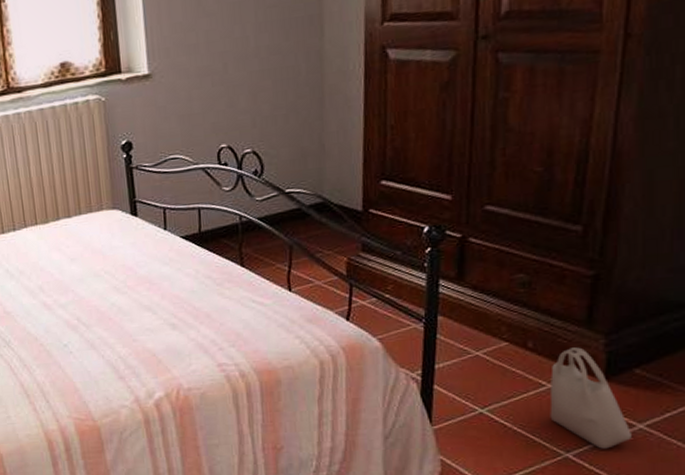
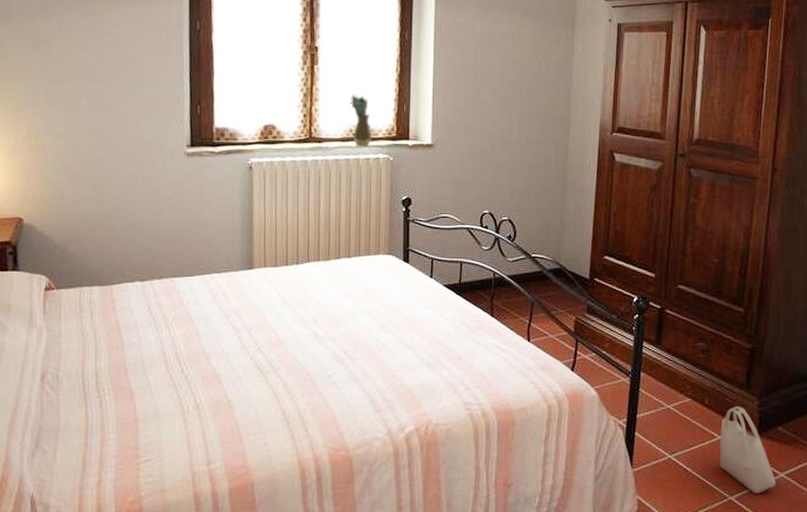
vase: none [47,28,78,92] -> present [350,93,373,148]

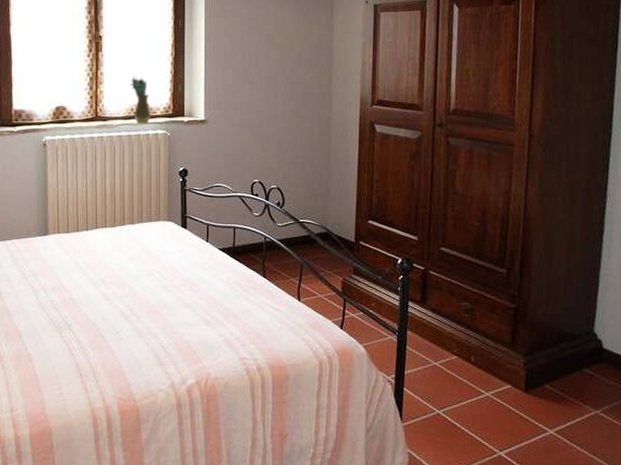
handbag: present [719,406,776,493] -> none [487,364,545,450]

